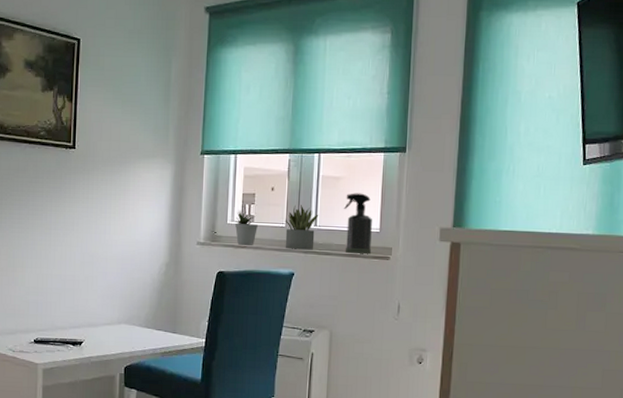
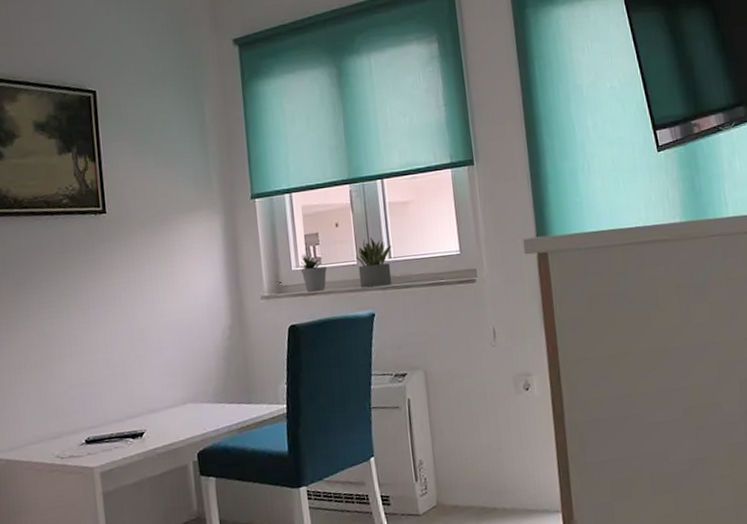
spray bottle: present [343,193,372,255] -> none [417,215,456,283]

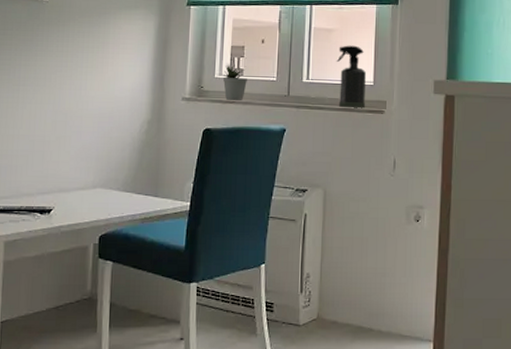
succulent plant: present [355,238,392,289] -> none [276,58,311,105]
spray bottle: none [417,215,456,283] -> present [336,45,366,109]

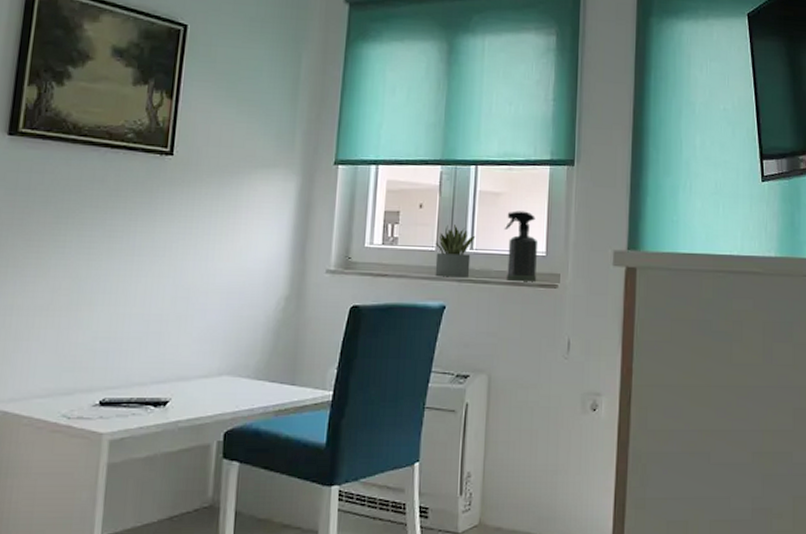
potted plant: present [223,63,247,101] -> none [374,230,402,274]
succulent plant: none [276,58,311,105] -> present [435,224,476,278]

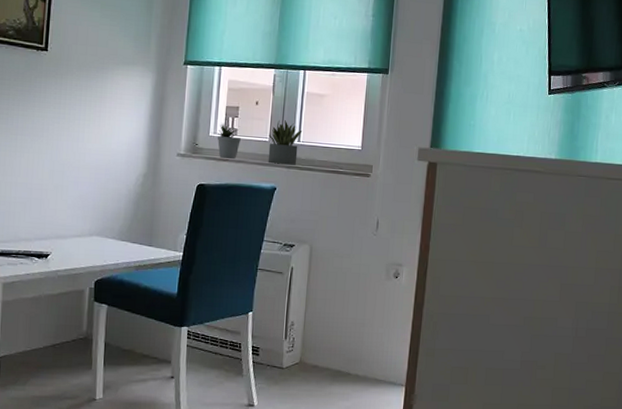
potted plant: none [374,230,402,274] -> present [217,122,241,160]
spray bottle: present [504,211,537,283] -> none [326,110,354,172]

